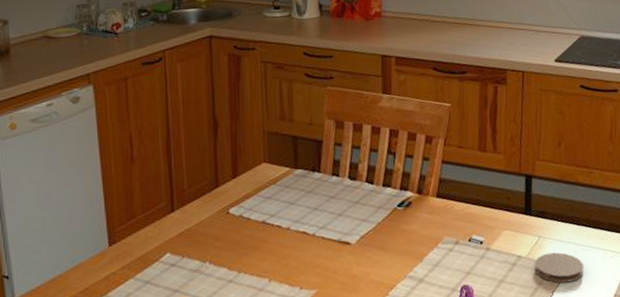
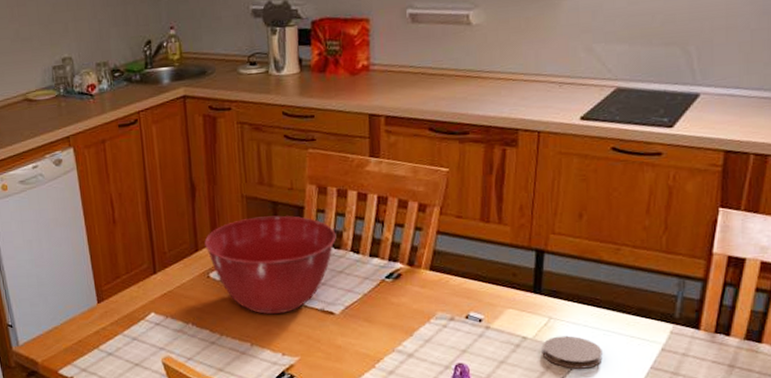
mixing bowl: none [225,149,353,248] -> present [204,215,337,315]

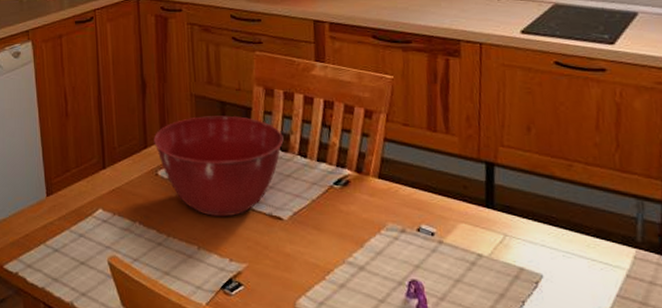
coaster: present [543,335,603,369] -> none [499,255,564,293]

